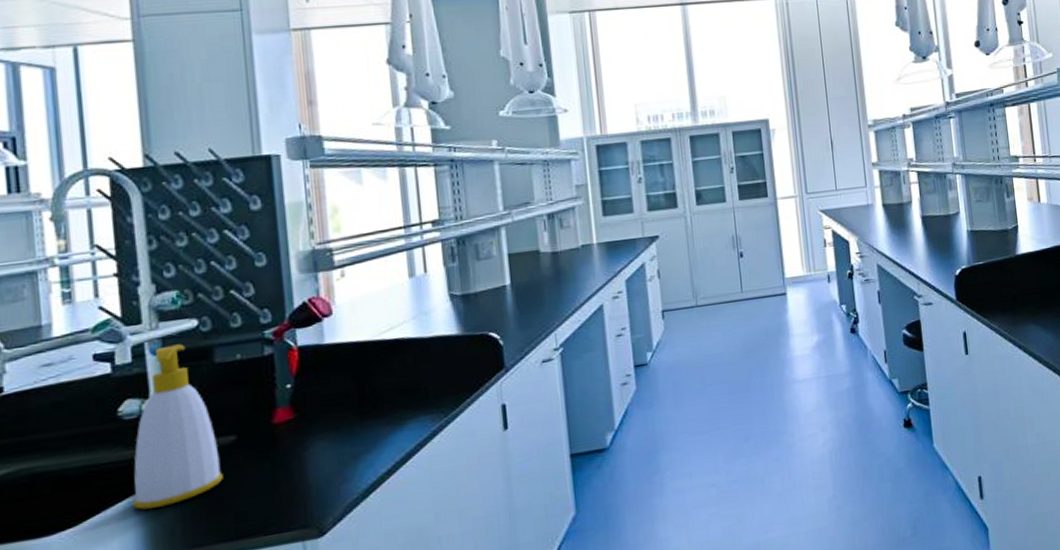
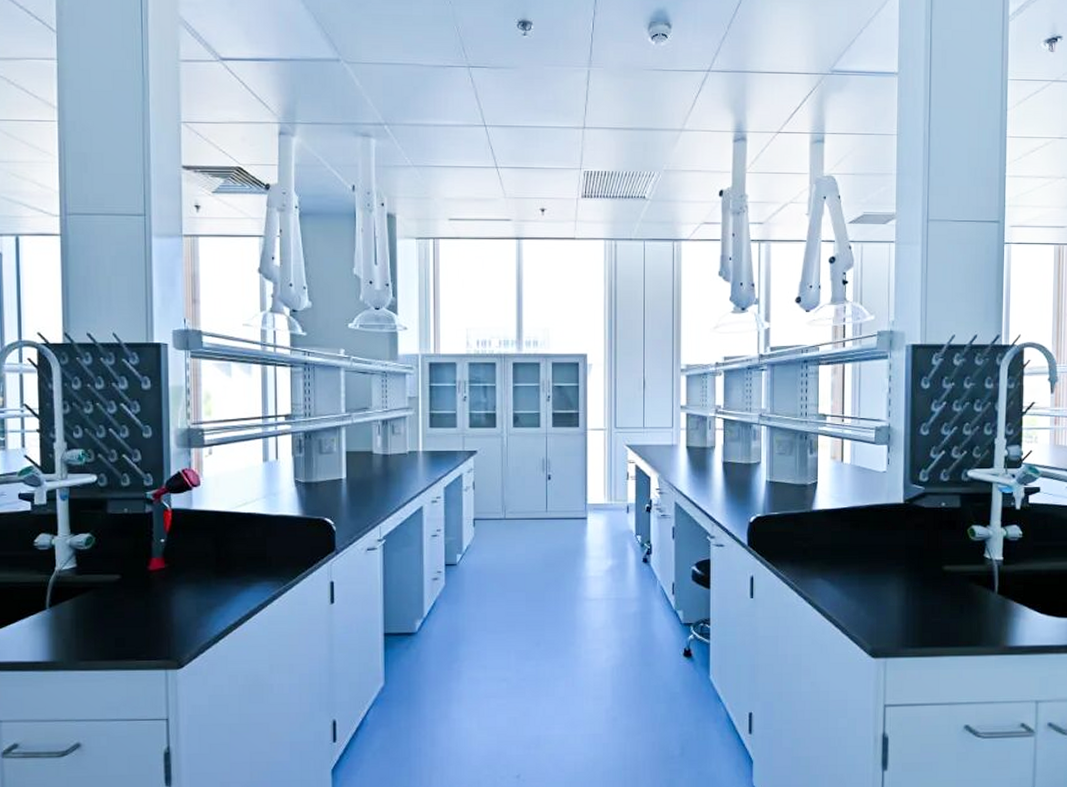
soap bottle: present [133,344,223,510] -> none [41,494,109,624]

